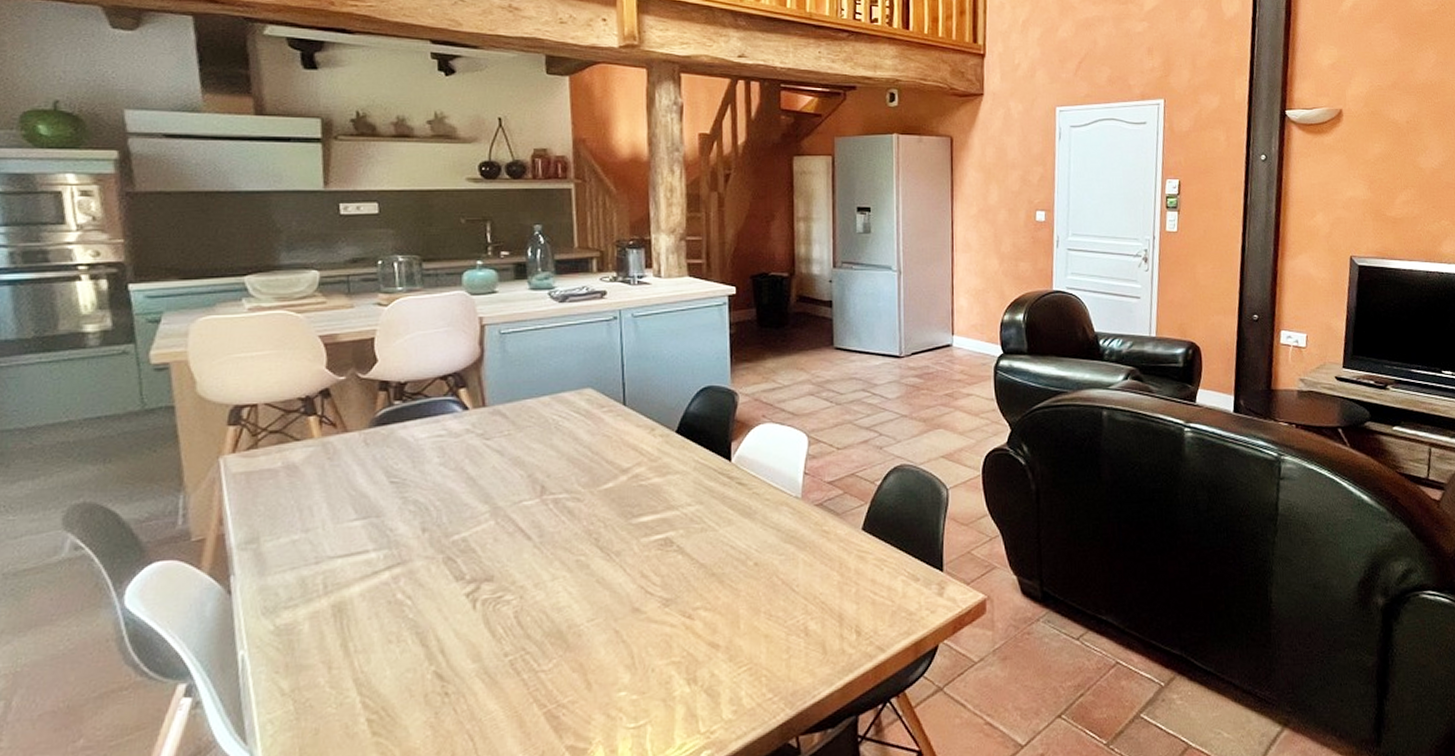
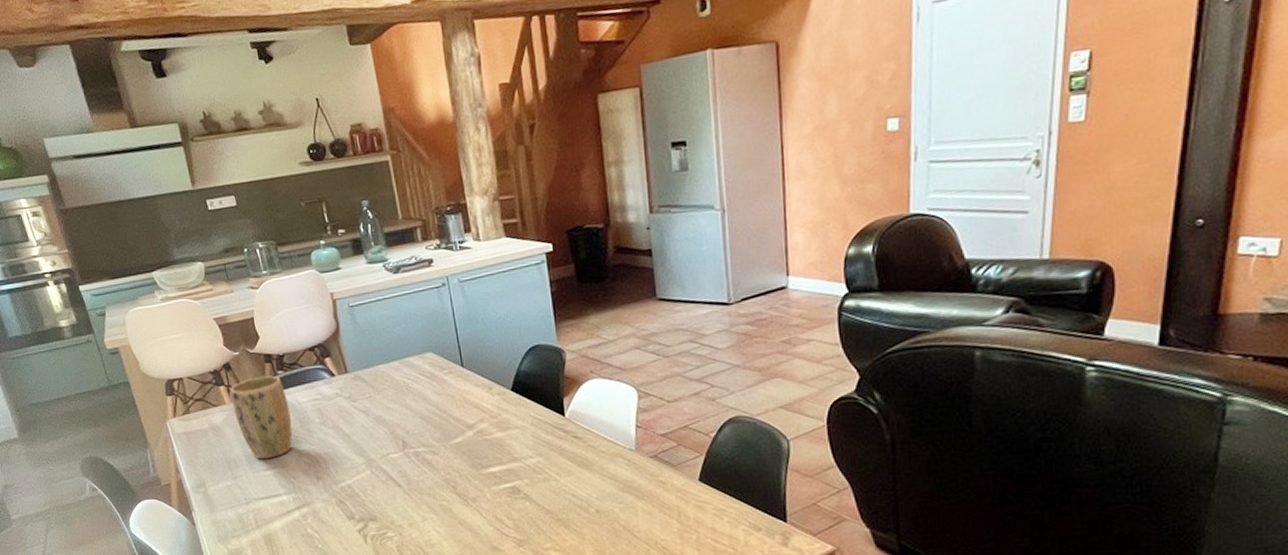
plant pot: none [322,406,402,507] -> present [230,375,293,460]

